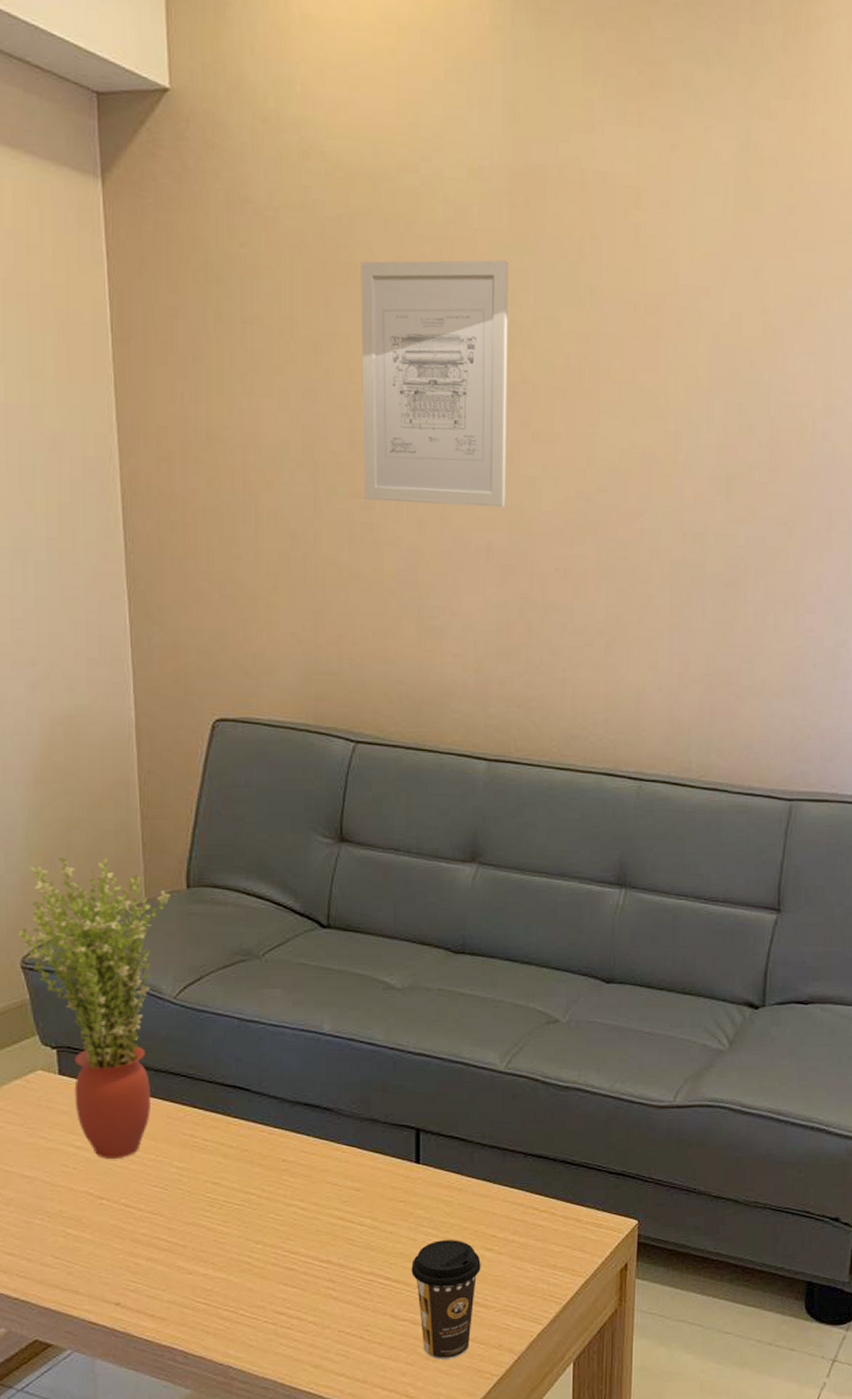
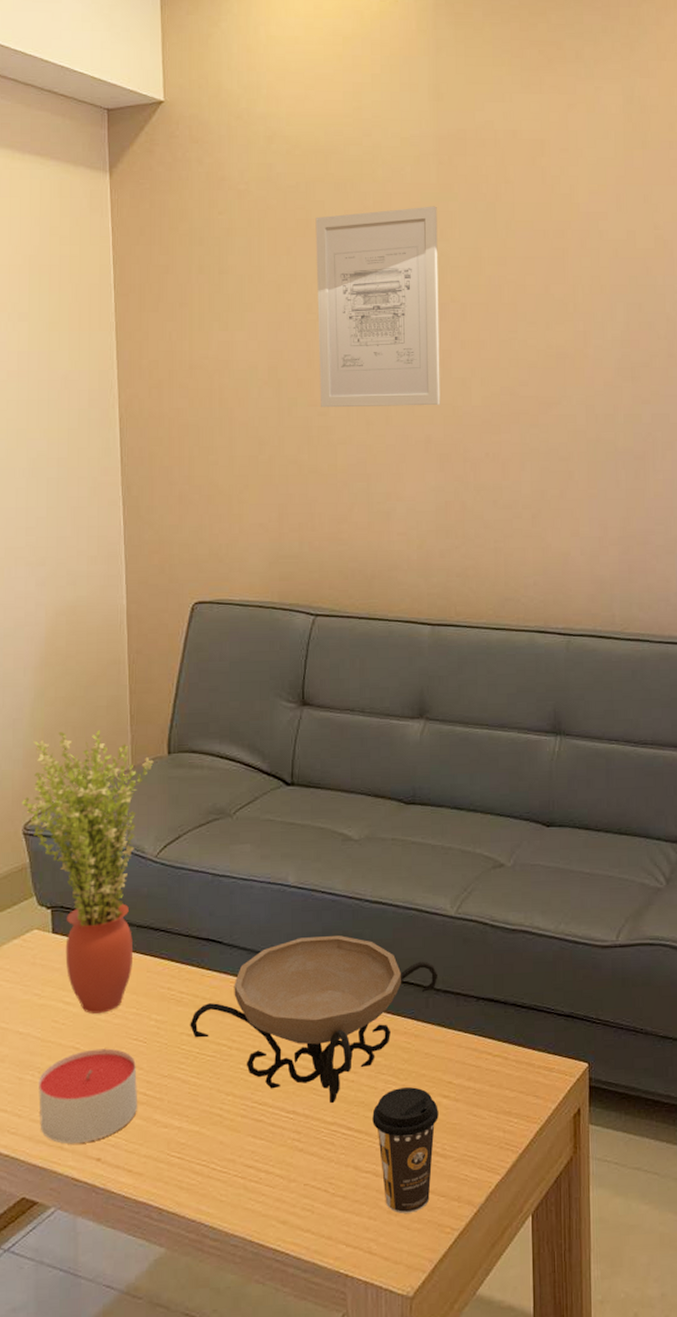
candle: none [49,1194,158,1289] -> present [39,1048,137,1144]
decorative bowl: none [215,1087,485,1253] -> present [190,936,439,1103]

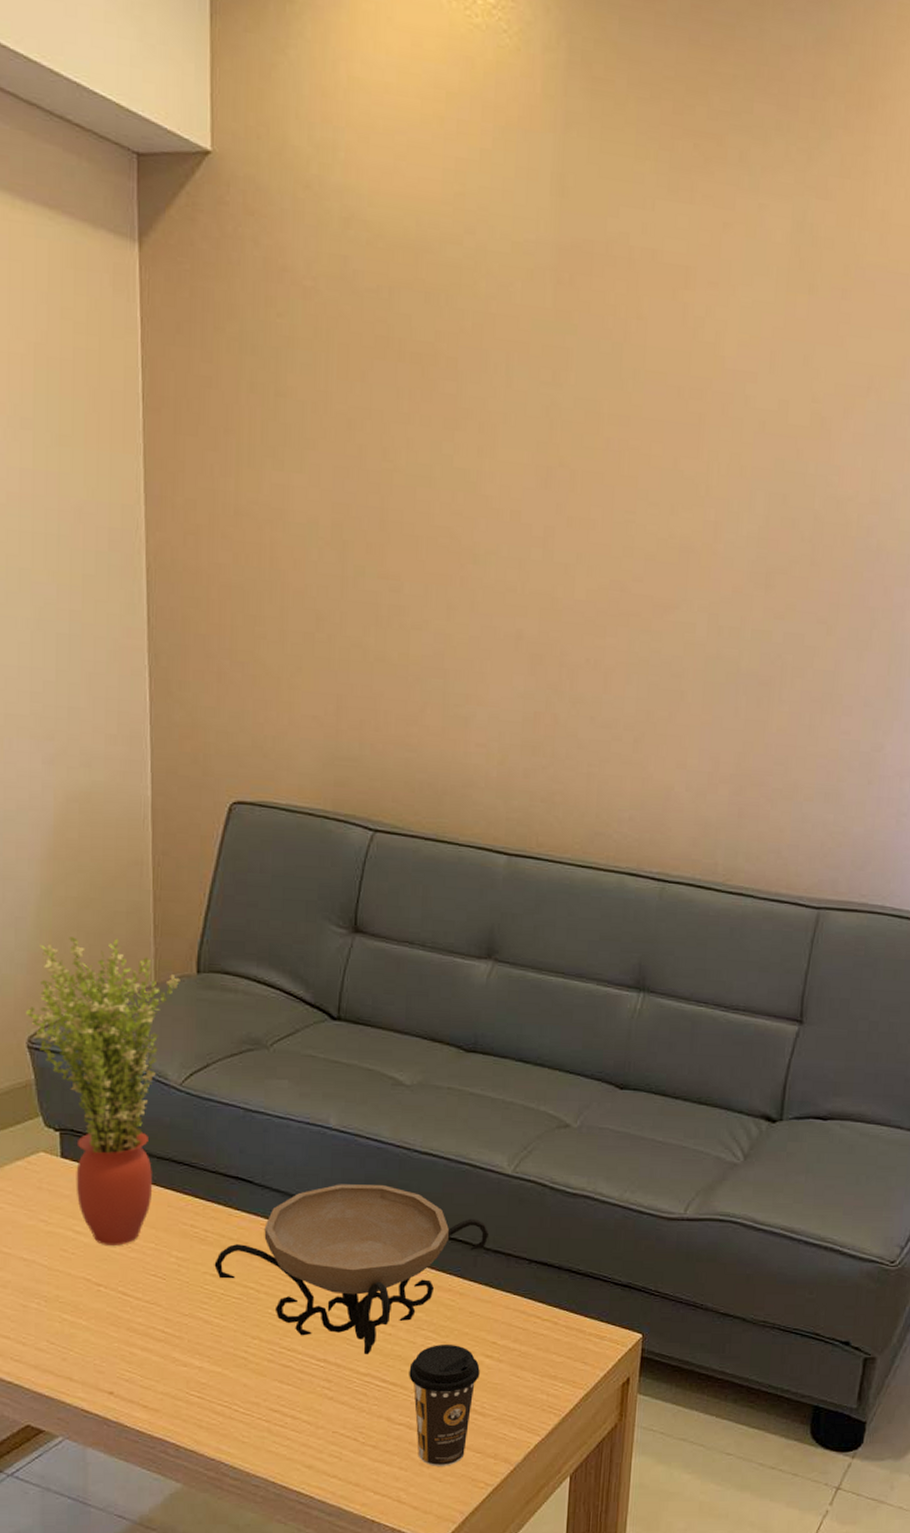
candle: present [39,1048,137,1144] -> none [45,1282,155,1376]
wall art: present [315,206,441,408] -> none [392,335,551,595]

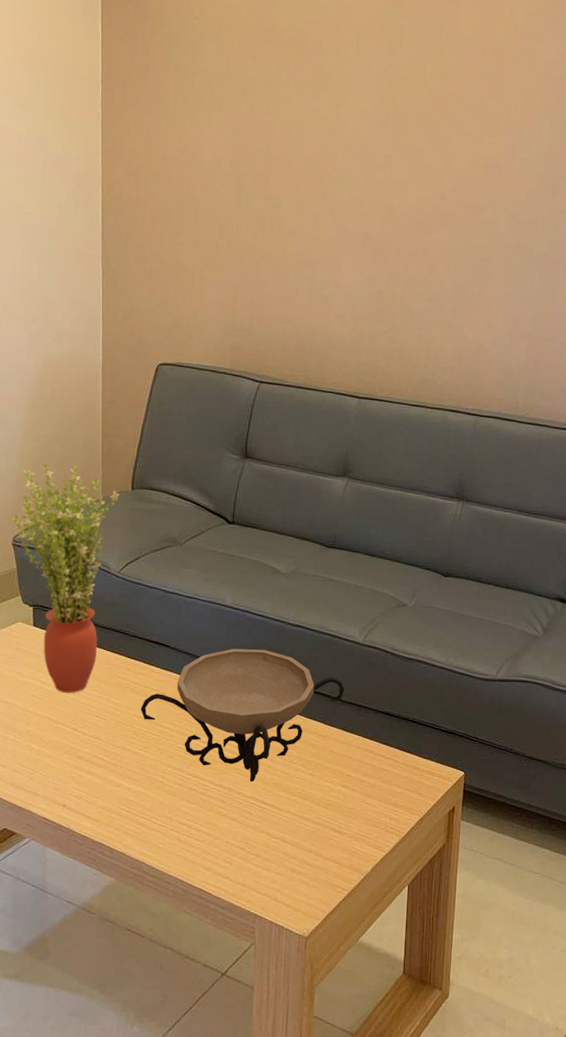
coffee cup: present [409,1345,480,1466] -> none [283,776,338,873]

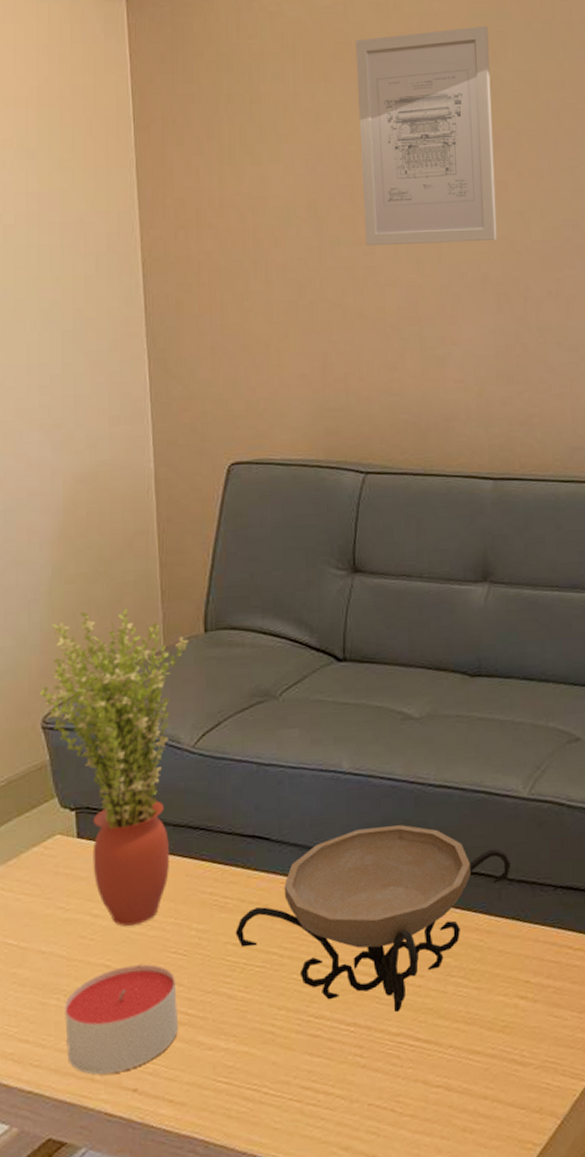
candle: none [19,720,97,792] -> present [65,964,178,1075]
wall art: none [274,20,389,205] -> present [355,26,498,246]

